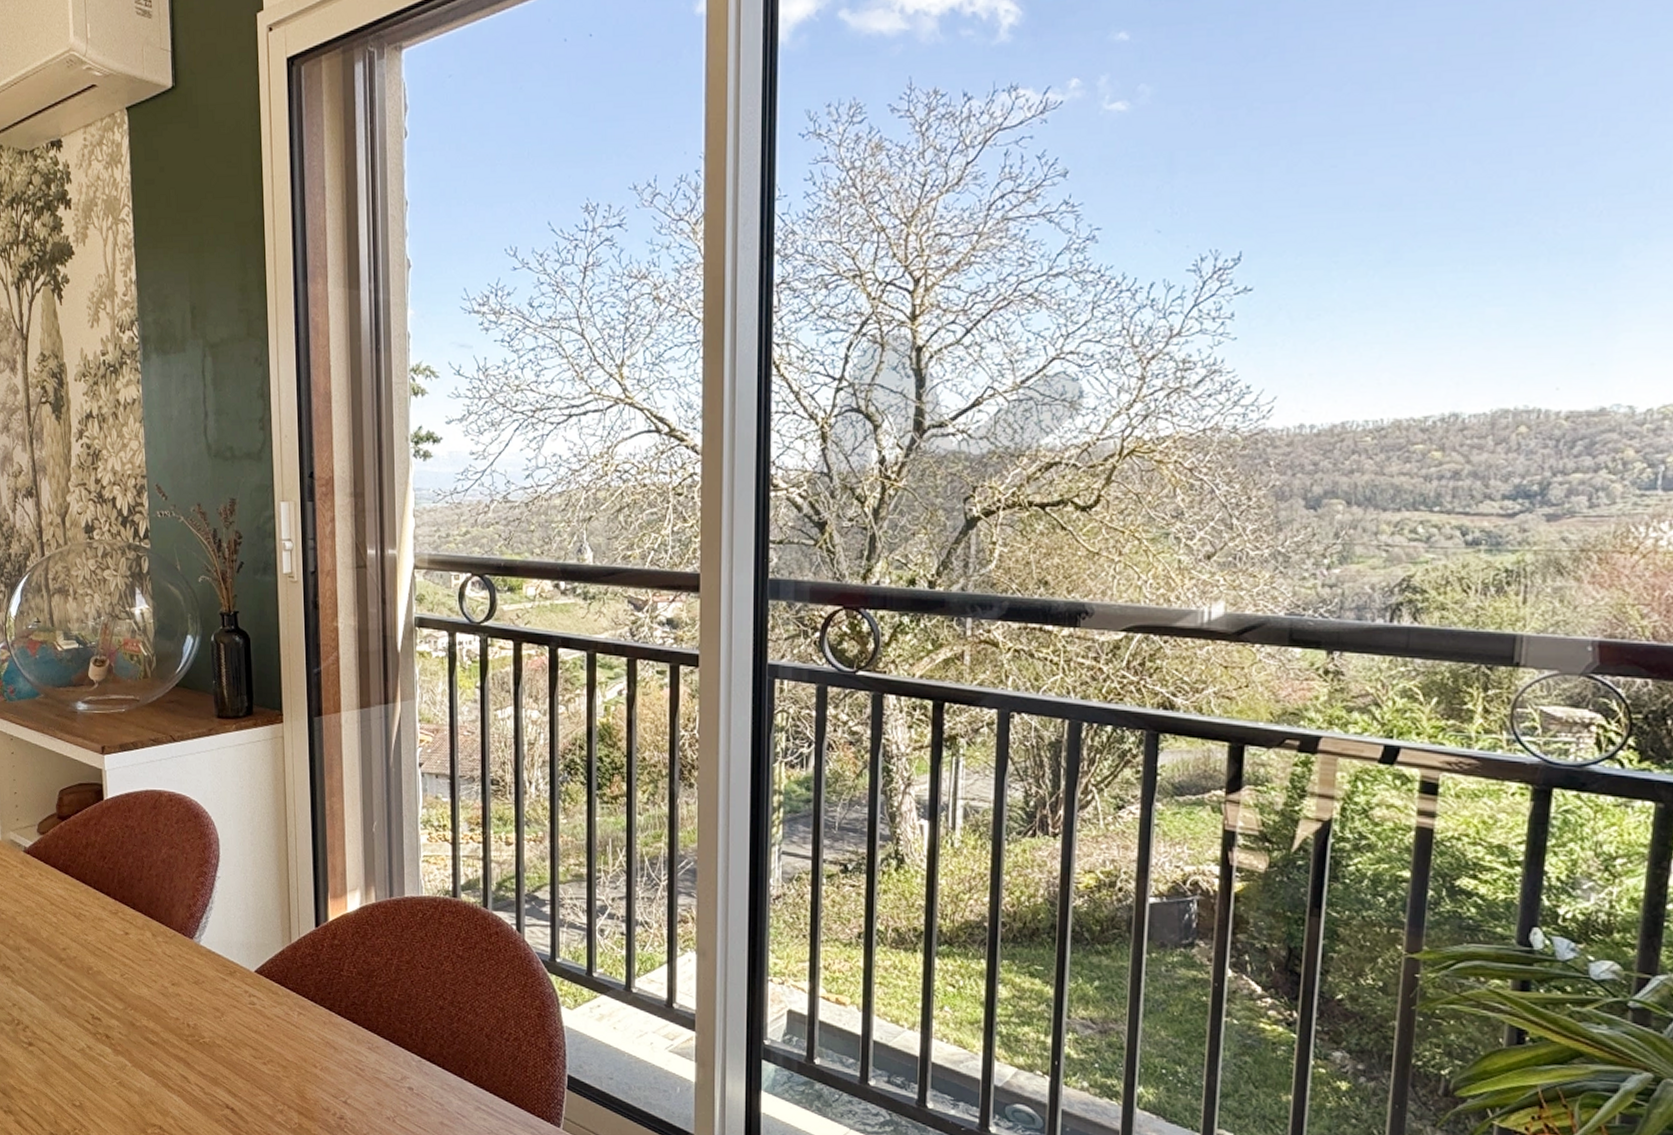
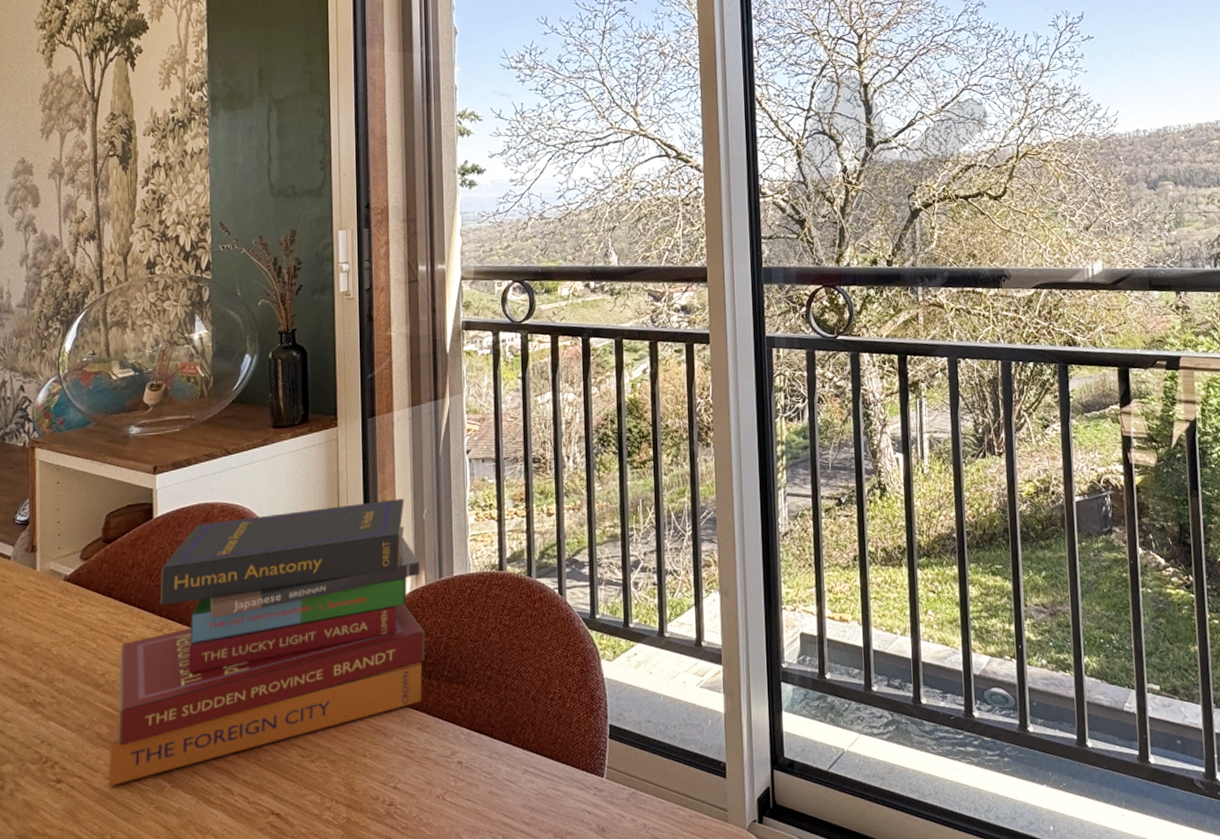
books: none [74,807,375,1057] -> present [108,498,425,786]

